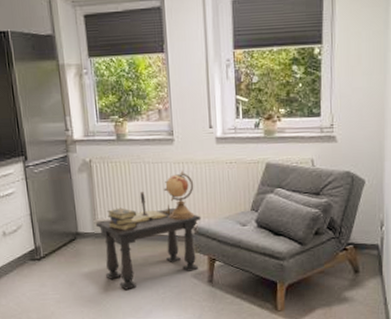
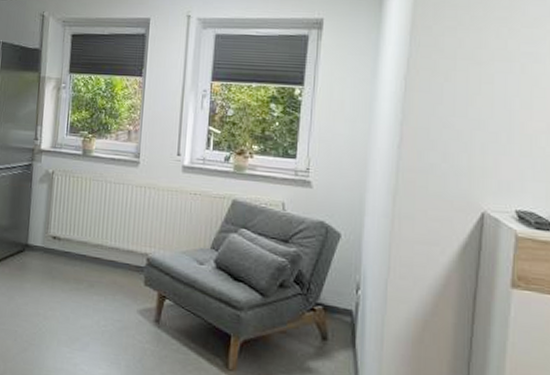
side table: present [95,170,201,290] -> none [46,195,157,315]

